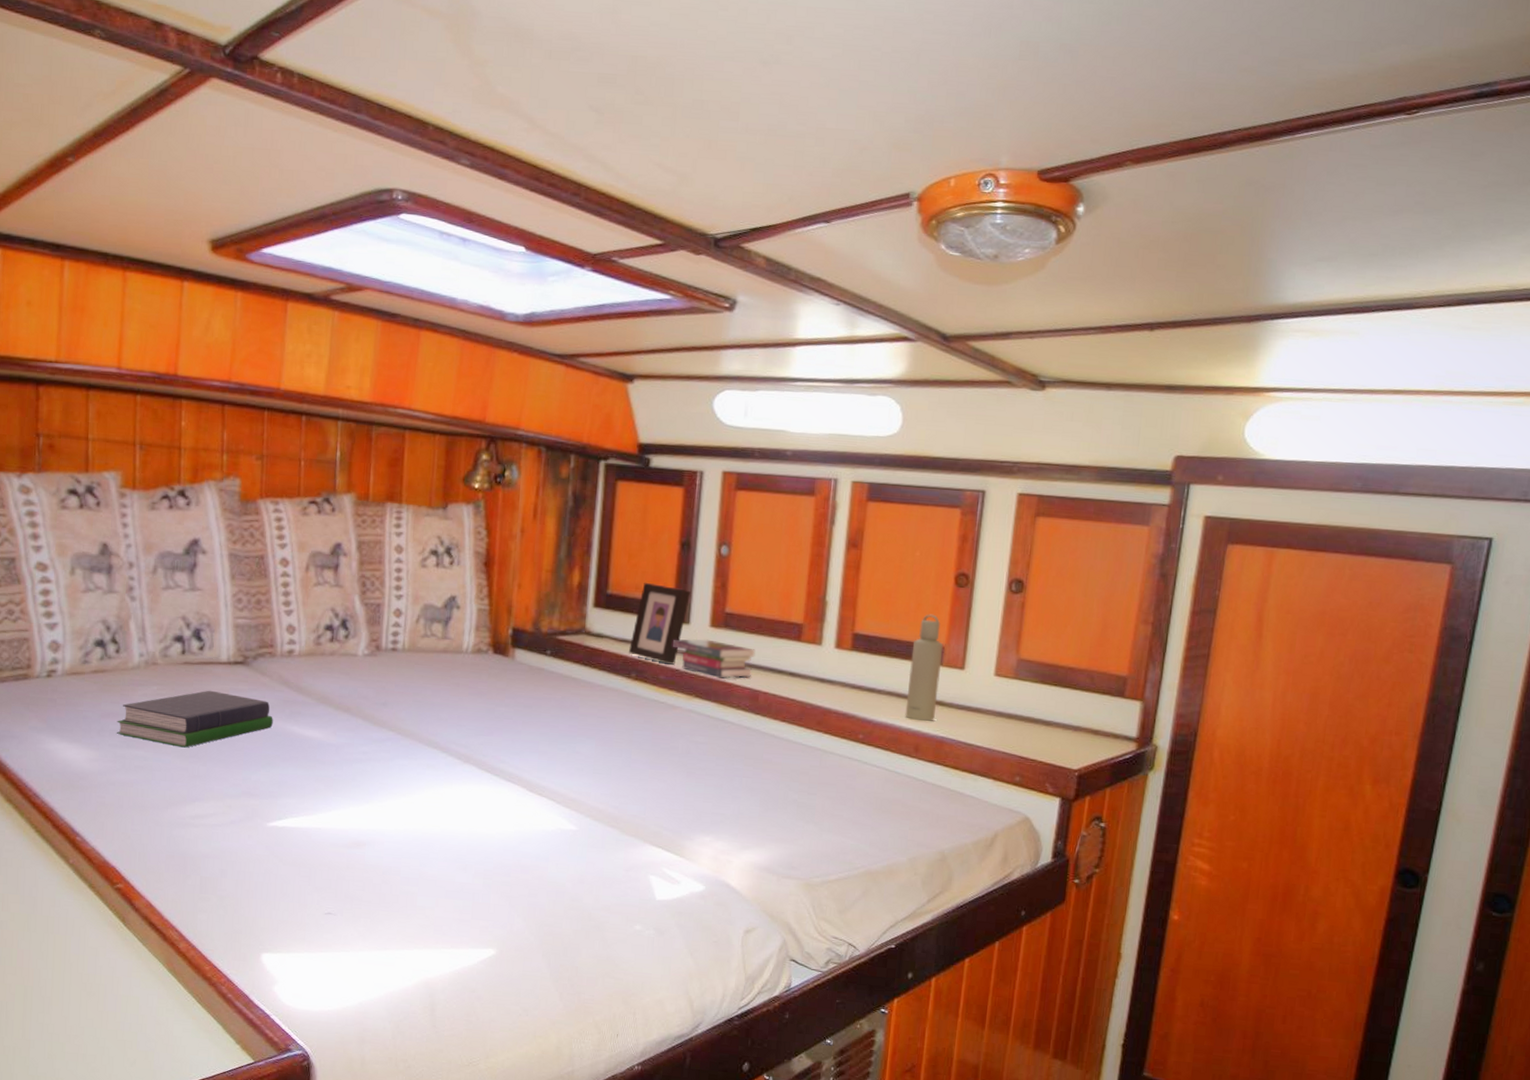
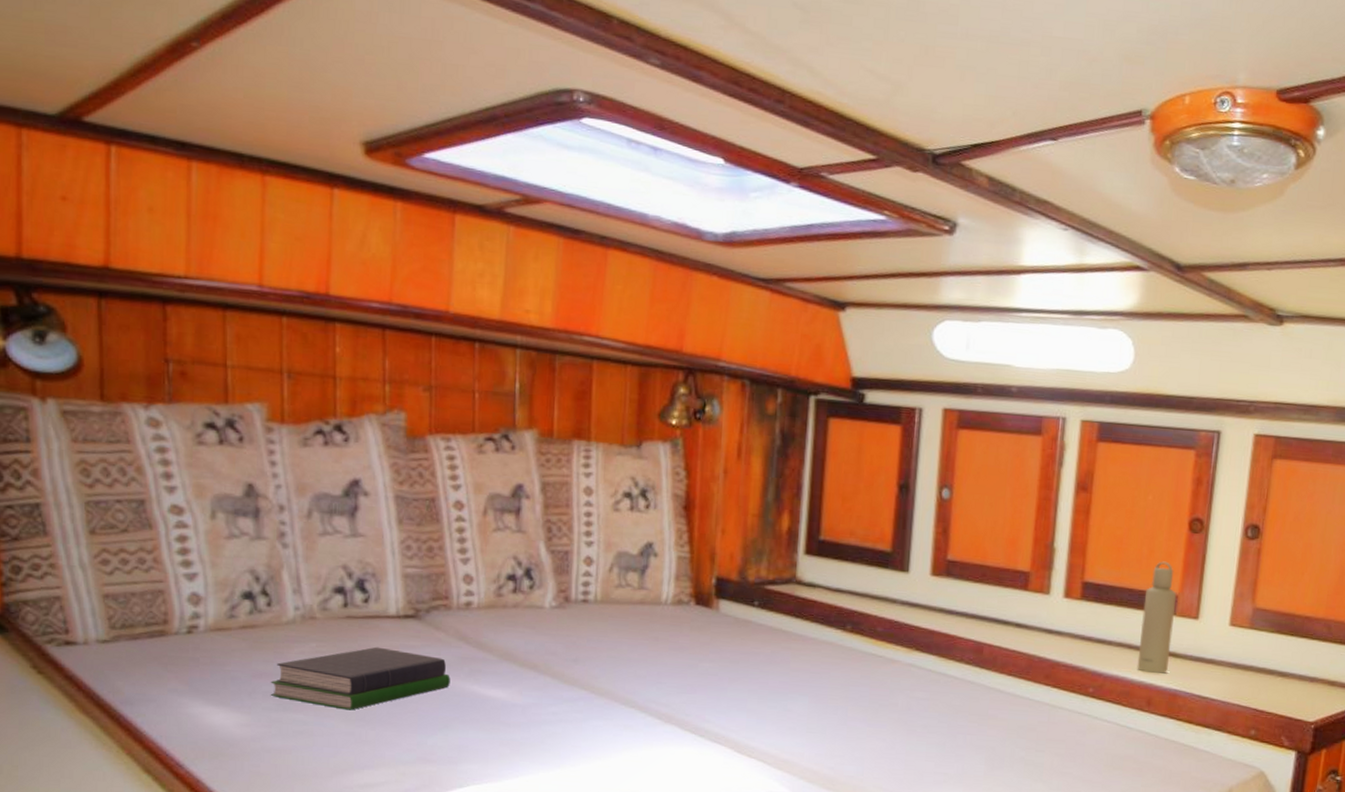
picture frame: present [629,582,690,665] -> none [844,527,909,616]
books: present [672,638,756,678] -> none [890,588,980,630]

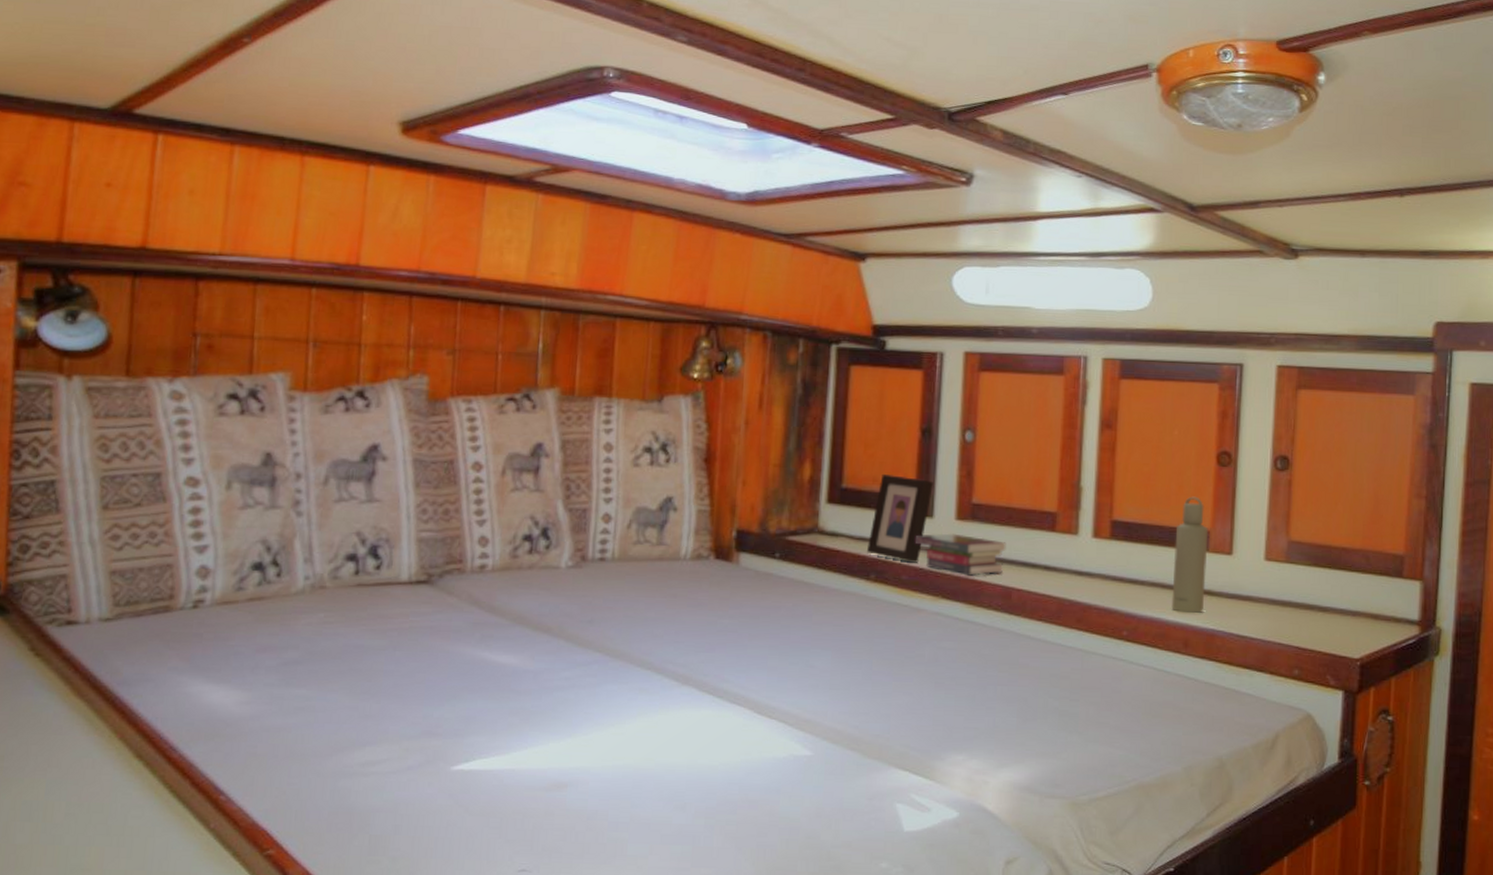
book: present [270,646,450,710] -> none [274,615,461,683]
picture frame: none [844,527,909,616] -> present [867,473,933,563]
books: none [890,588,980,630] -> present [914,533,1006,576]

